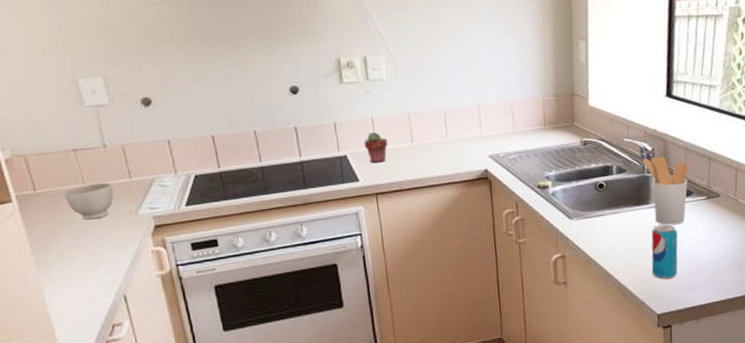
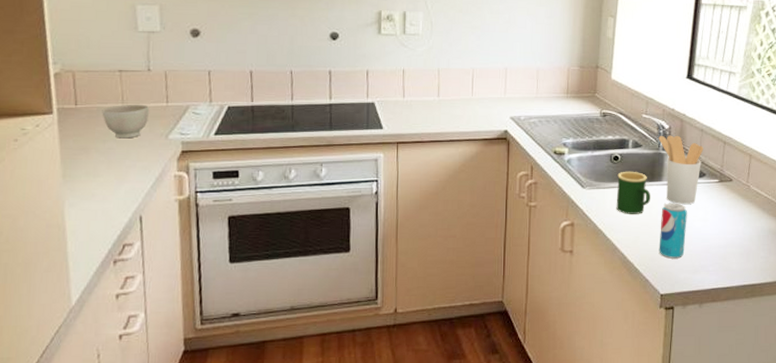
potted succulent: present [364,131,388,163] -> none [392,82,415,113]
mug: none [604,197,639,241] -> present [616,171,650,214]

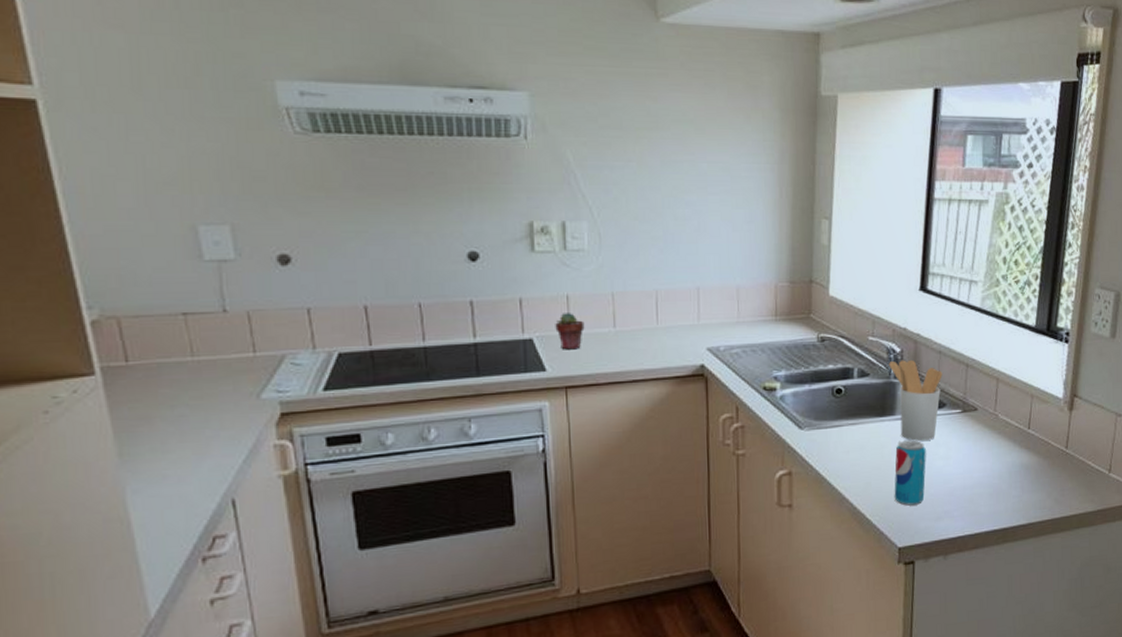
bowl: present [102,104,149,139] -> none [164,356,231,402]
potted succulent: none [392,82,415,113] -> present [555,311,585,350]
mug: present [616,171,650,214] -> none [841,405,882,457]

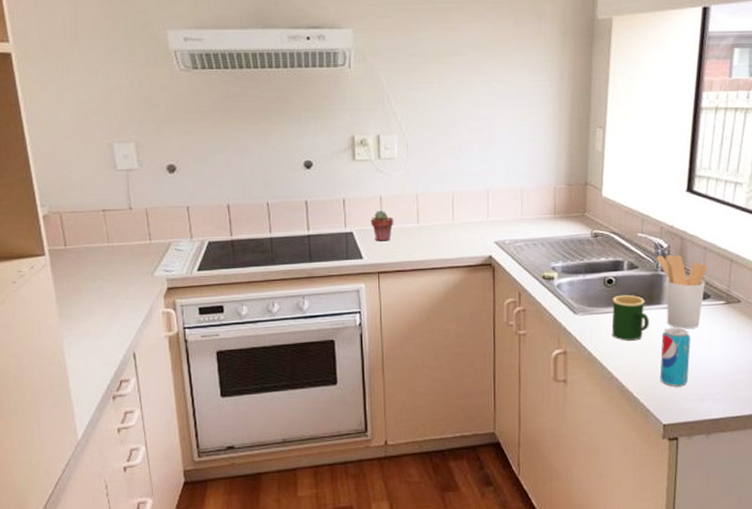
mug: none [841,405,882,457] -> present [611,294,649,341]

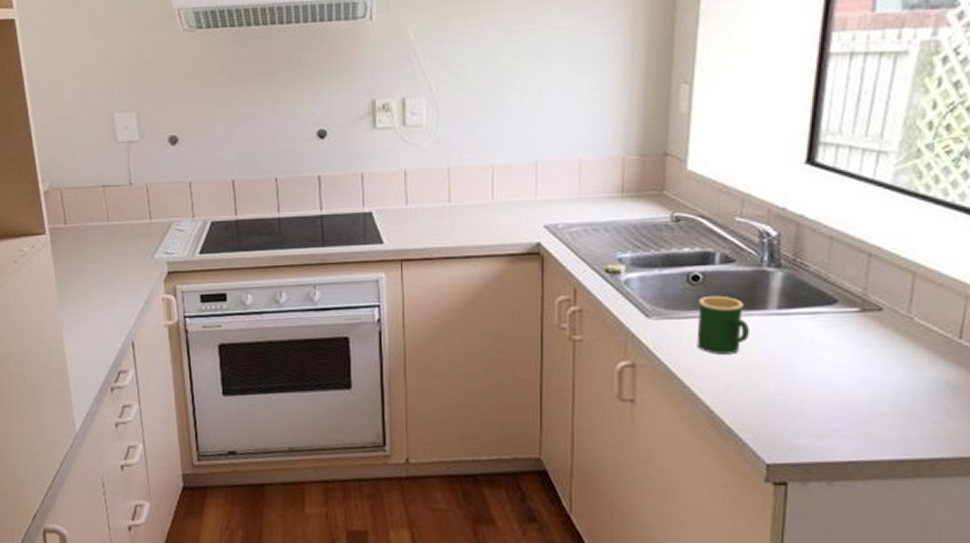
potted succulent: present [371,210,394,242] -> none [393,186,421,224]
utensil holder: present [656,254,707,328] -> none [761,245,834,342]
beverage can: present [660,327,691,387] -> none [763,340,808,417]

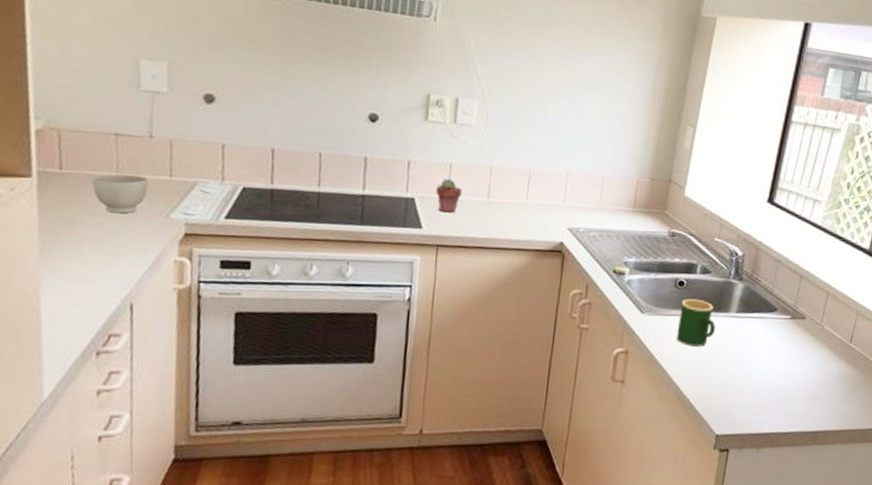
bowl: none [89,221,133,259] -> present [91,173,149,214]
potted succulent: none [393,186,421,224] -> present [435,178,463,213]

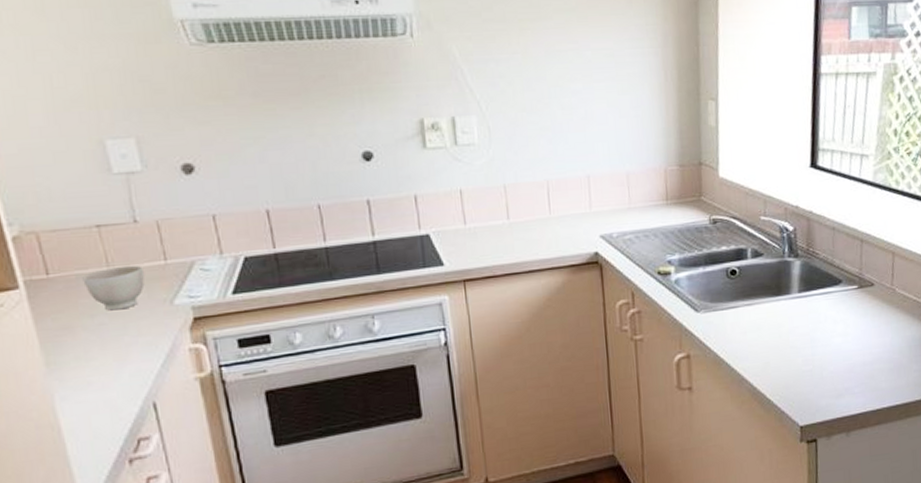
potted succulent: present [435,178,463,213] -> none [450,206,479,244]
mug: present [676,298,715,347] -> none [737,286,779,338]

